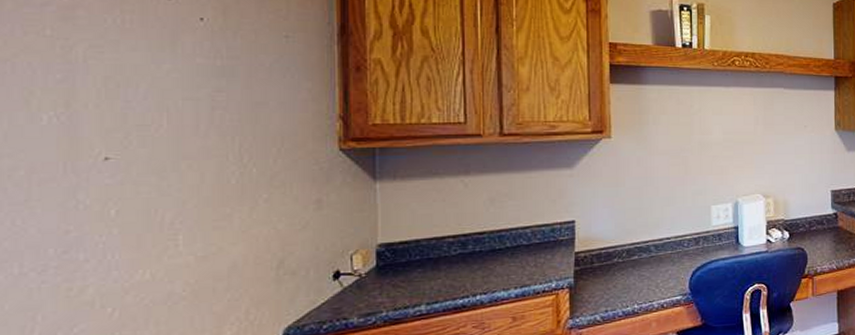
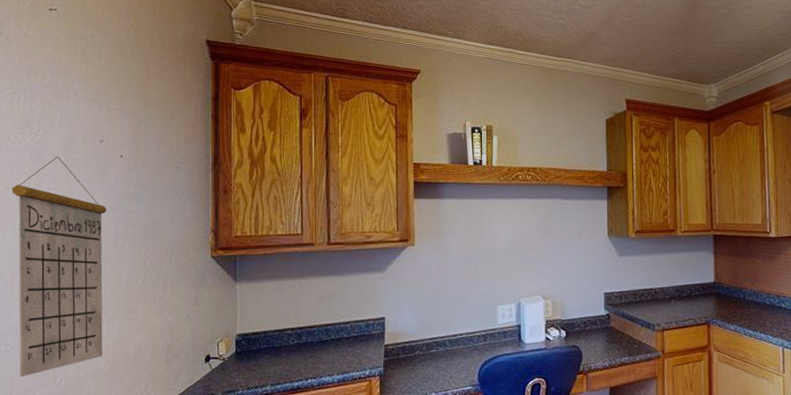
calendar: none [24,14,181,308] -> present [12,156,108,377]

